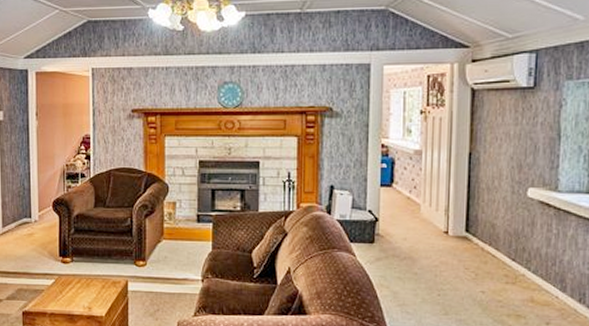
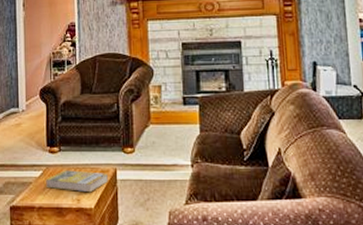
book: none [58,280,119,302] -> present [46,170,108,193]

